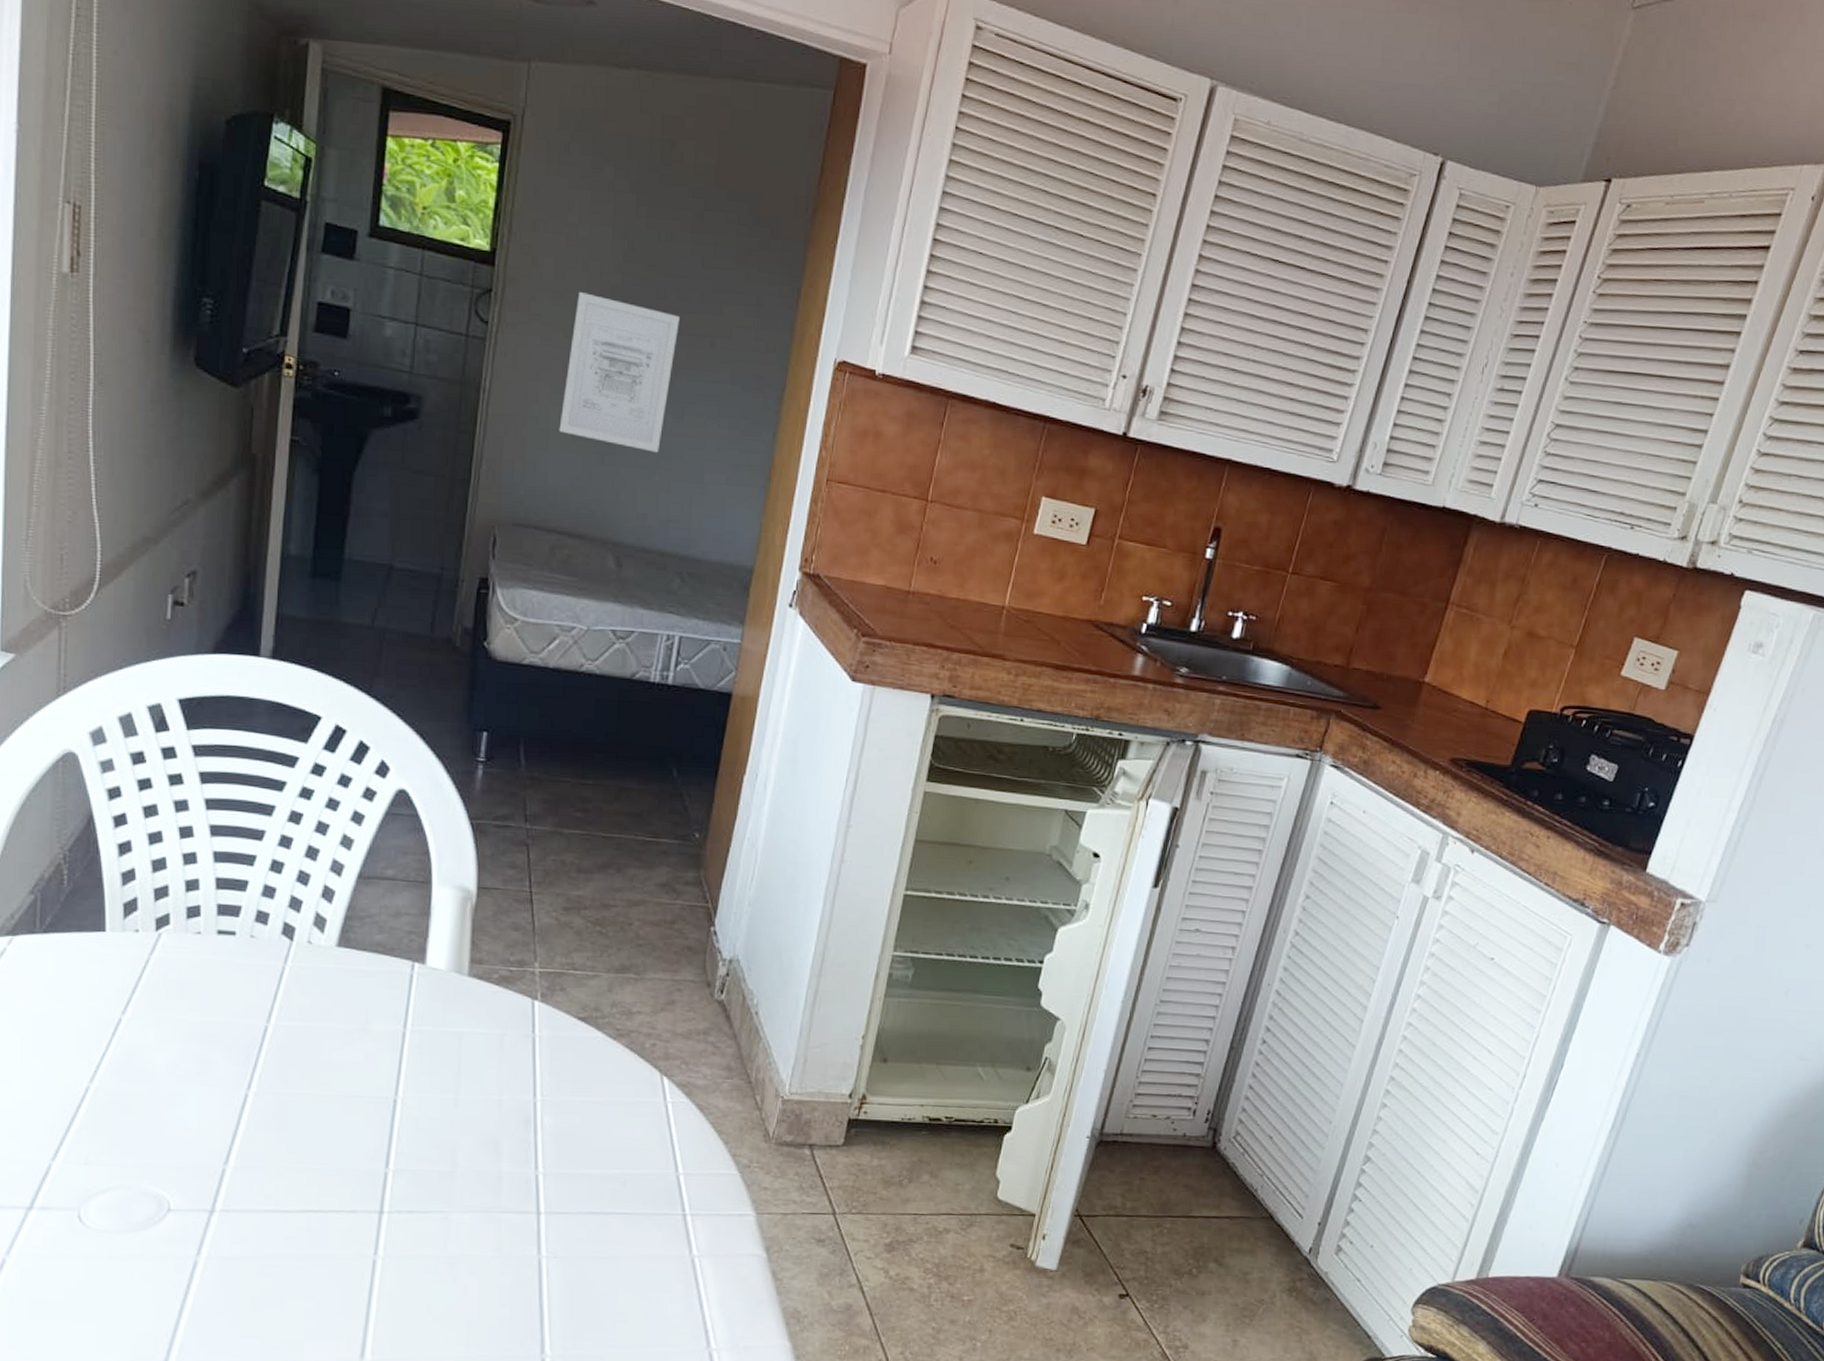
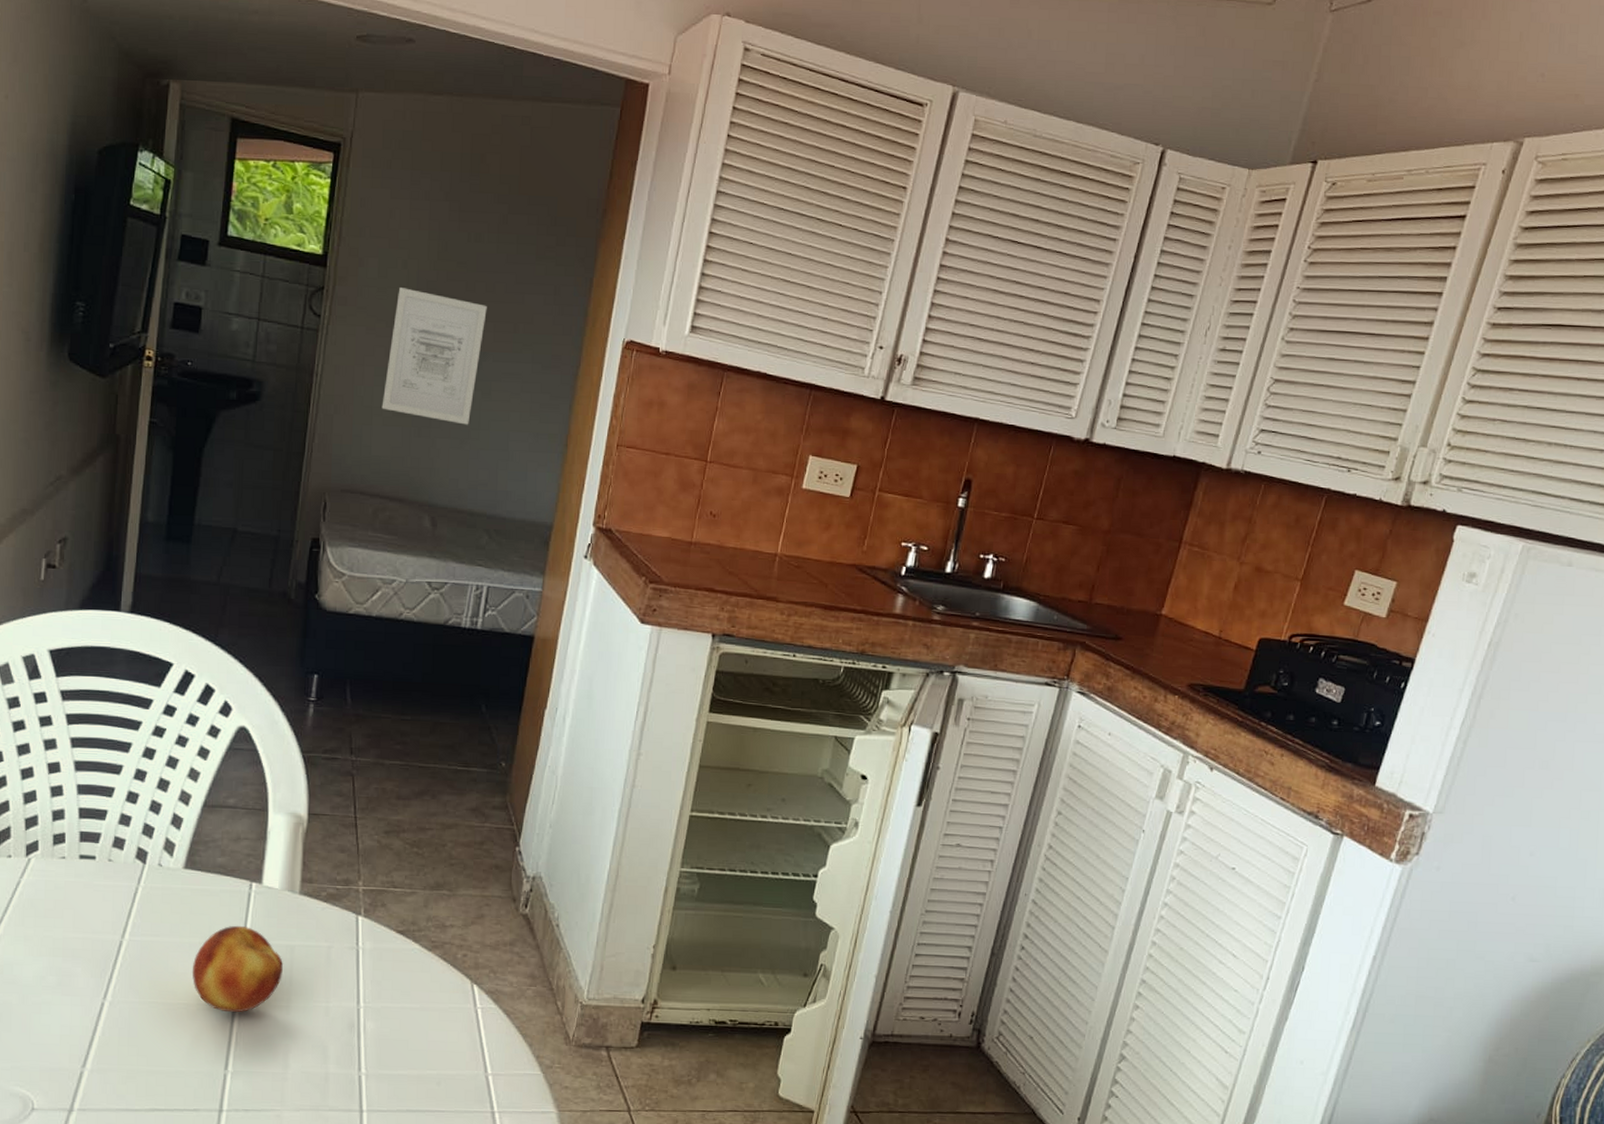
fruit: none [347,1009,450,1106] -> present [192,925,283,1013]

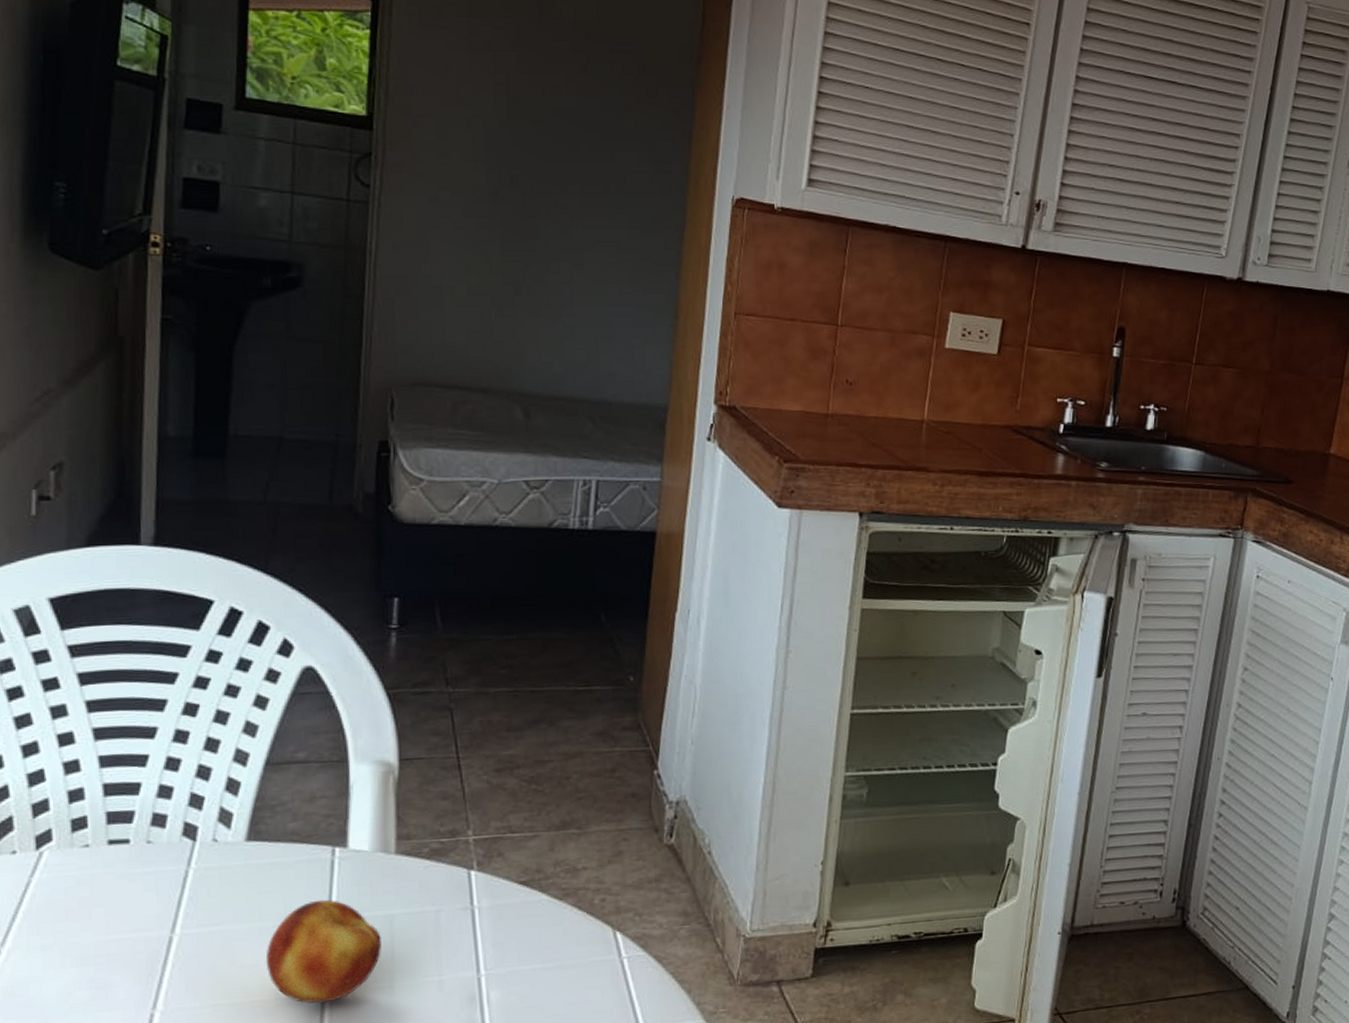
wall art: present [381,287,487,425] -> none [453,150,571,301]

